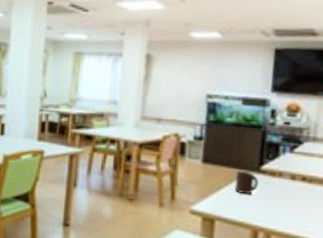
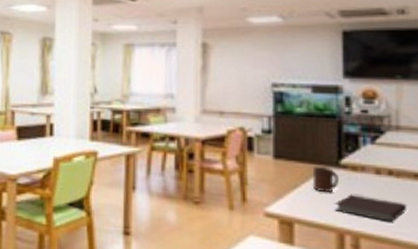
notebook: none [251,197,315,222] -> present [334,194,407,222]

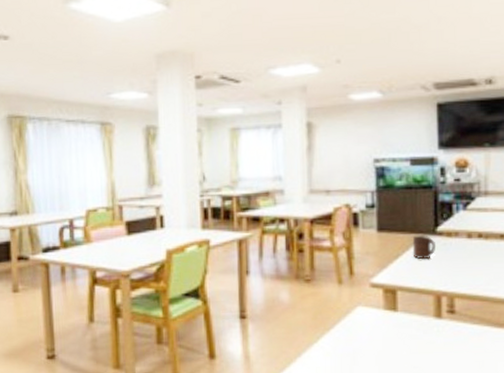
notebook: present [334,194,407,222] -> none [432,259,495,281]

